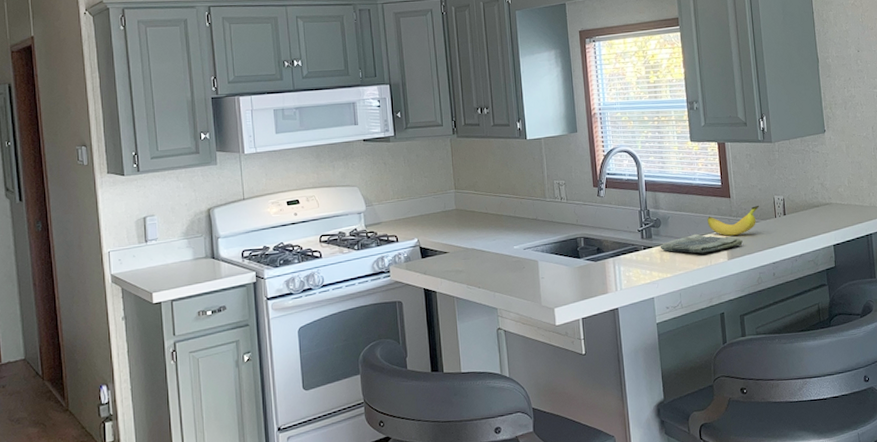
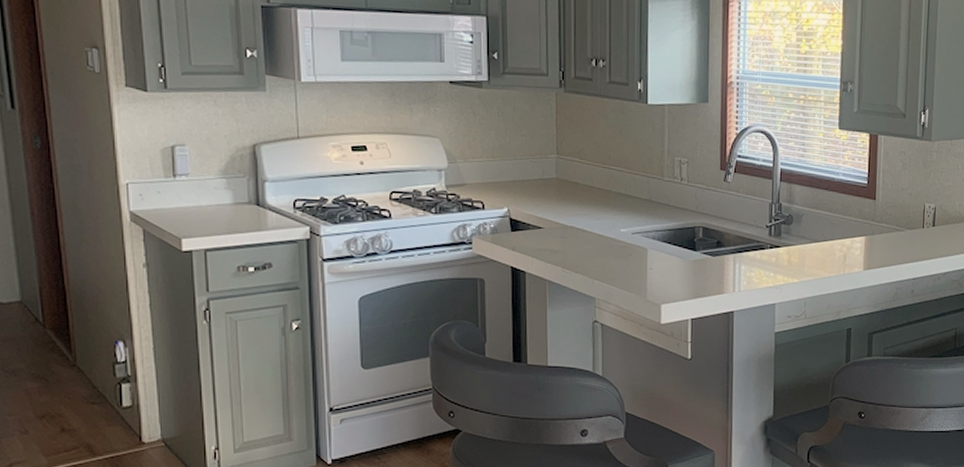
dish towel: present [660,233,743,254] -> none [789,236,883,260]
banana: present [707,206,759,236] -> none [846,212,907,243]

